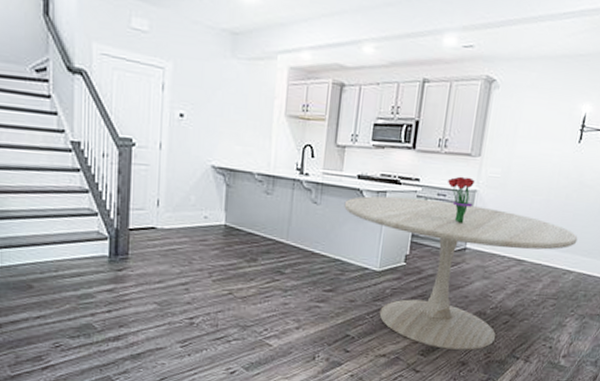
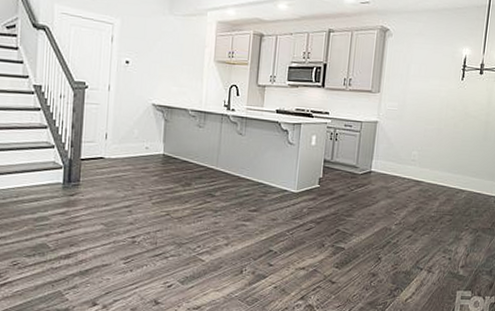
dining table: present [344,196,578,350] -> none [265,127,467,263]
bouquet: present [447,176,475,223] -> none [352,109,376,150]

